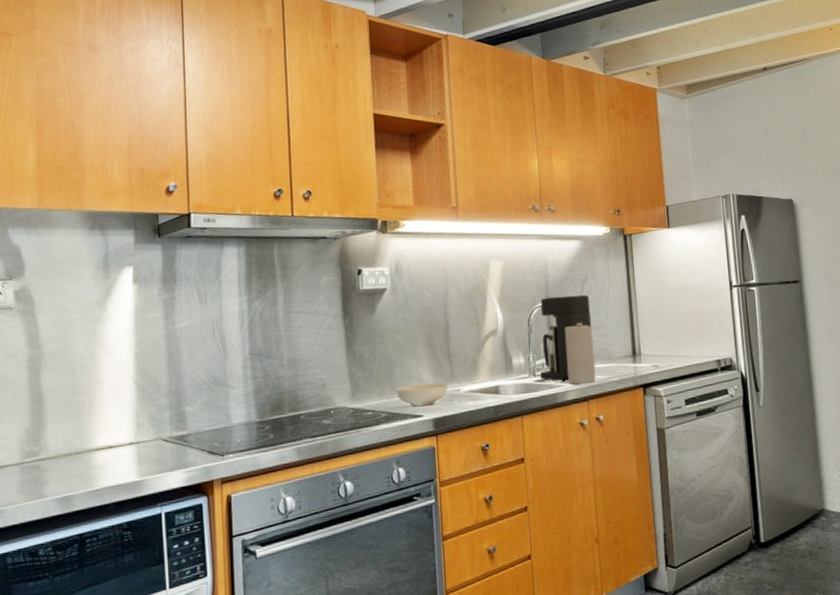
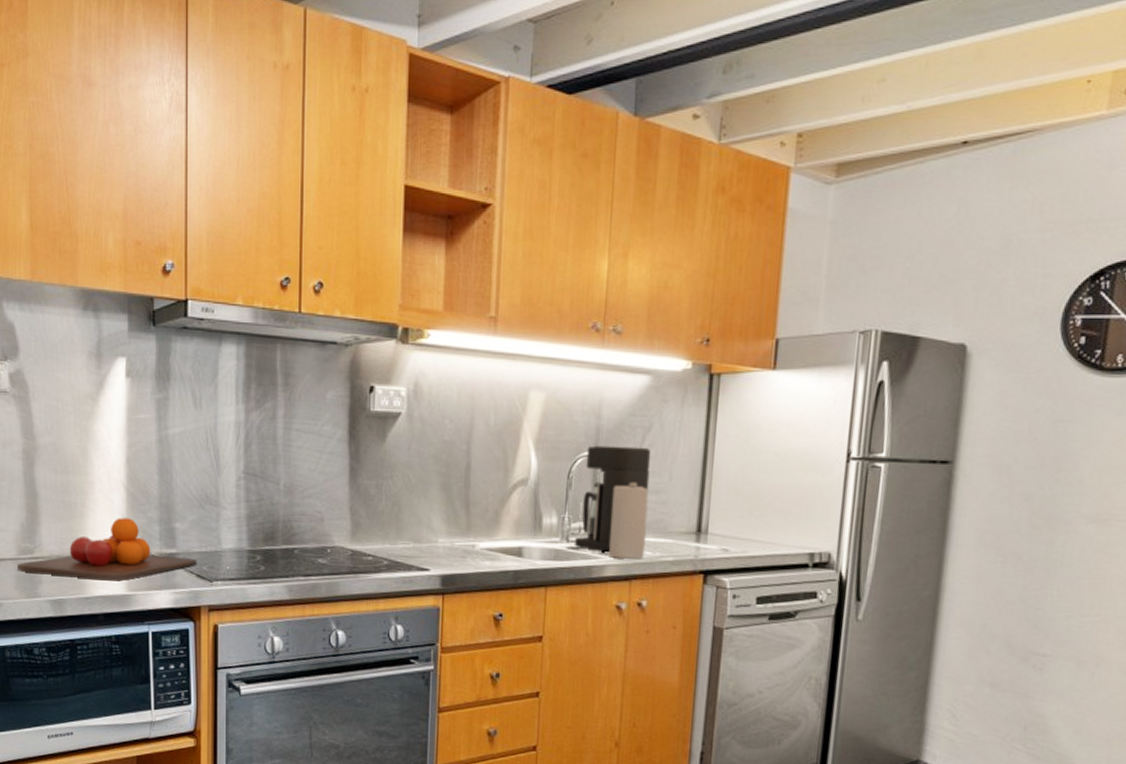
chopping board: none [21,408,208,475] -> present [18,518,197,581]
bowl: present [395,382,448,407] -> none [401,532,462,559]

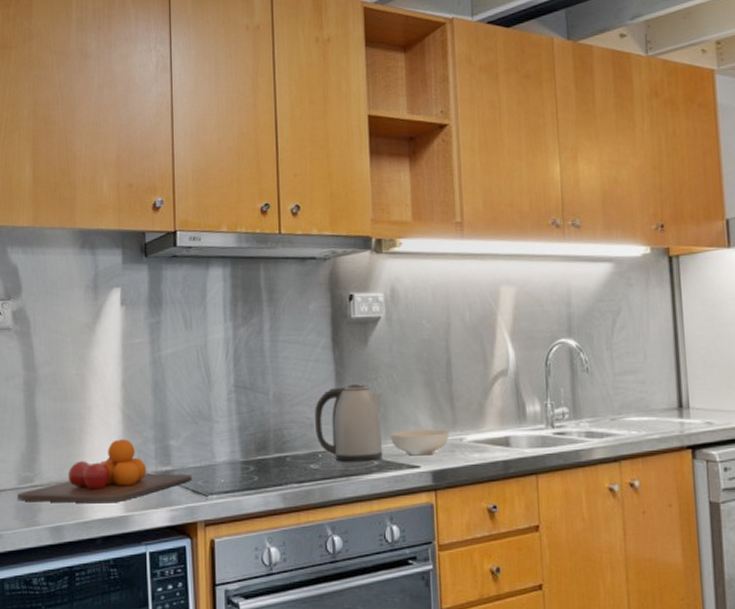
kettle: none [326,481,395,562] -> present [315,384,383,463]
bowl: none [401,532,462,559] -> present [390,429,449,456]
coffee maker: present [575,445,652,552] -> none [560,330,626,435]
paper towel holder: present [609,482,649,561] -> none [591,364,630,441]

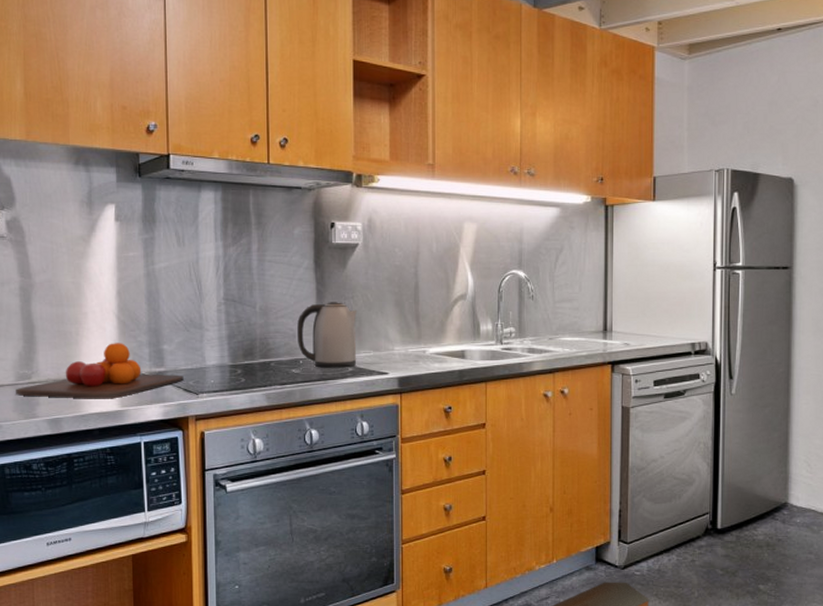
bowl: present [390,429,449,456] -> none [363,342,414,364]

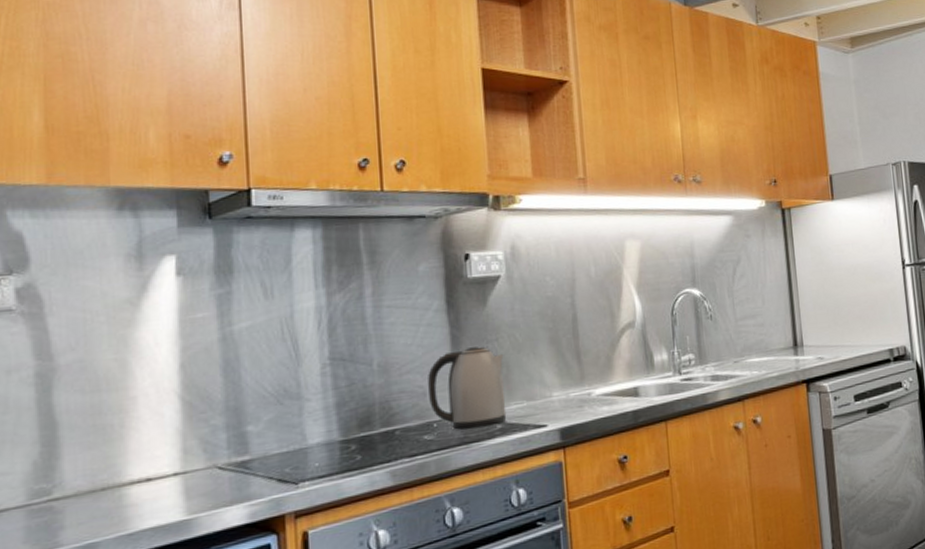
chopping board: present [16,343,184,399] -> none [28,430,277,520]

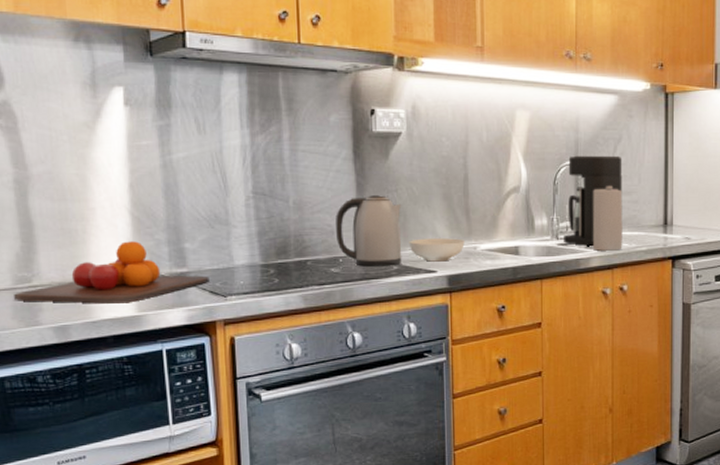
chopping board: none [28,430,277,520] -> present [14,241,209,304]
bowl: none [513,385,577,416] -> present [408,238,465,262]
coffee maker: none [685,278,746,379] -> present [564,155,623,246]
paper towel holder: none [715,310,752,383] -> present [593,185,623,252]

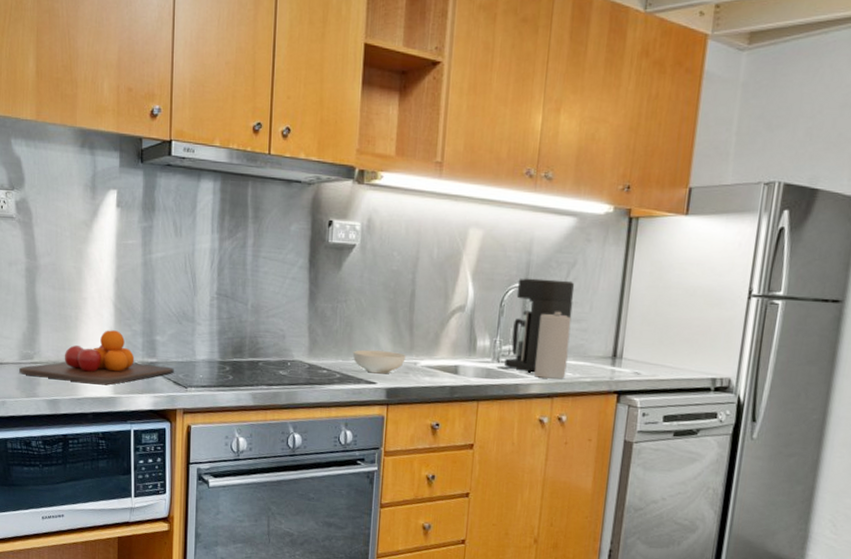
kettle: present [336,195,402,268] -> none [287,304,348,374]

